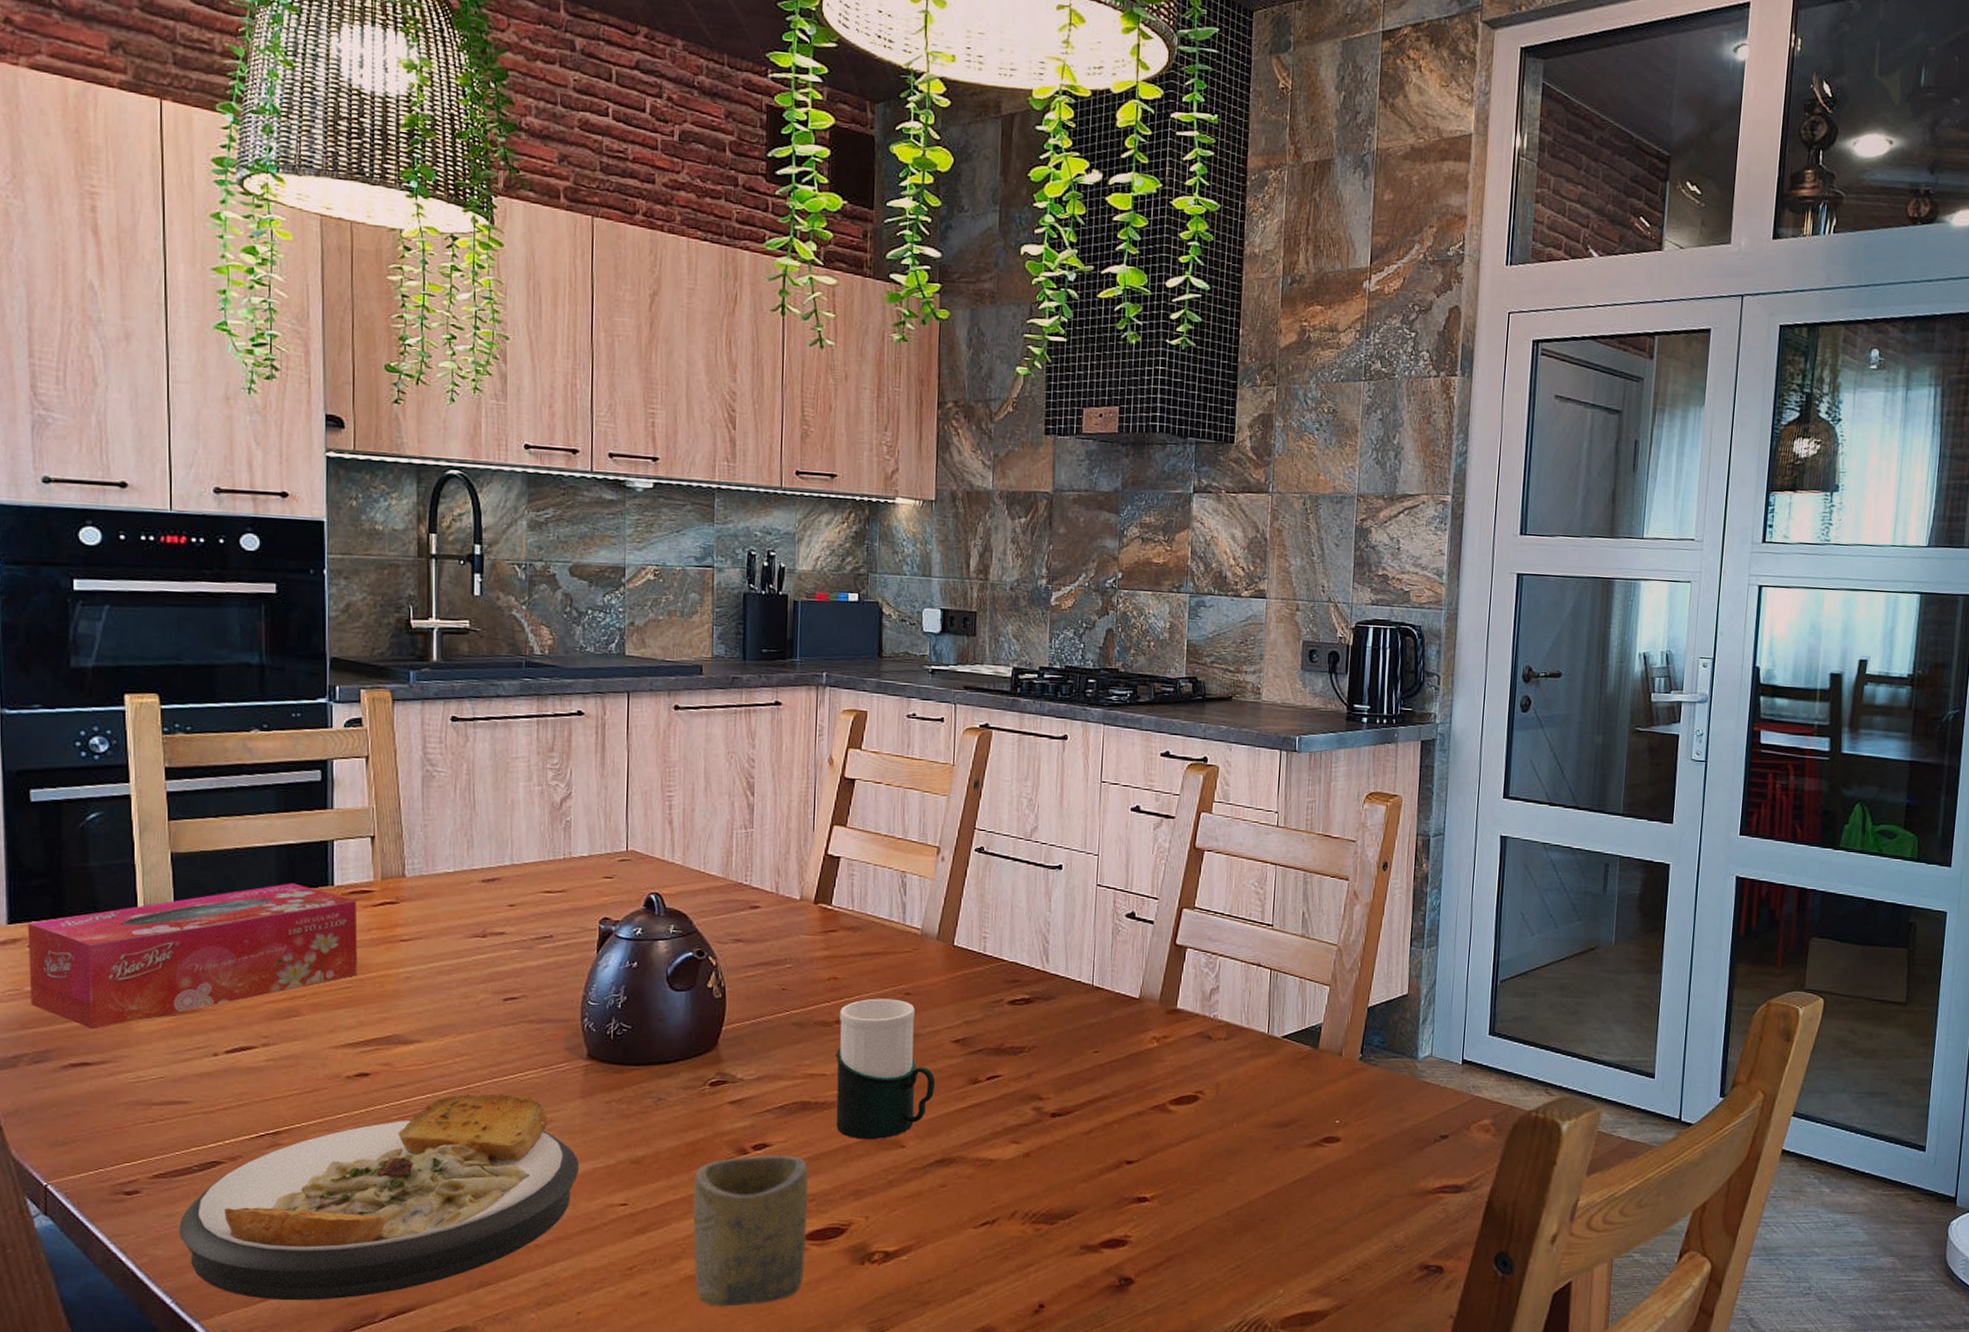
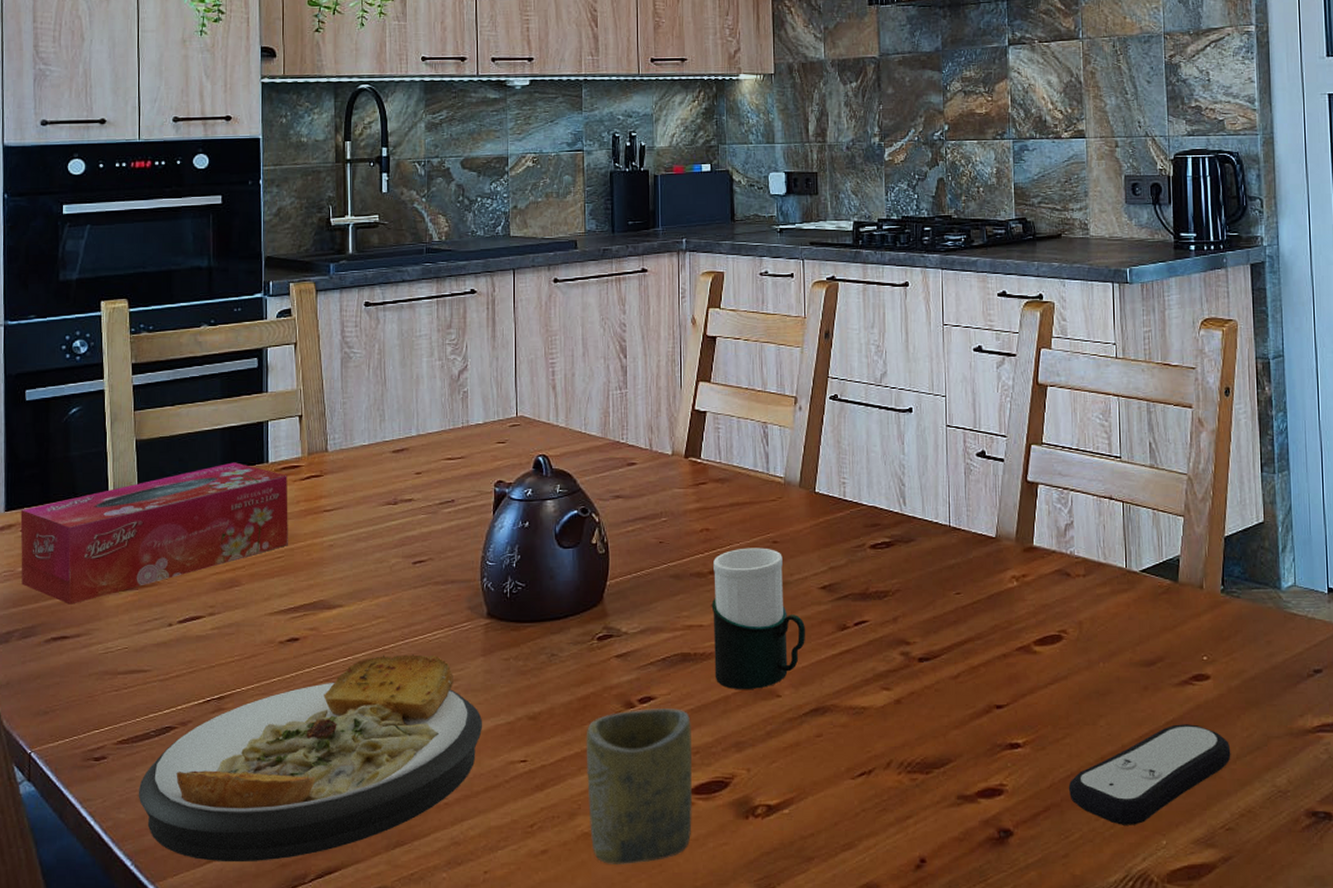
remote control: none [1192,1183,1354,1275] -> present [1068,724,1231,825]

